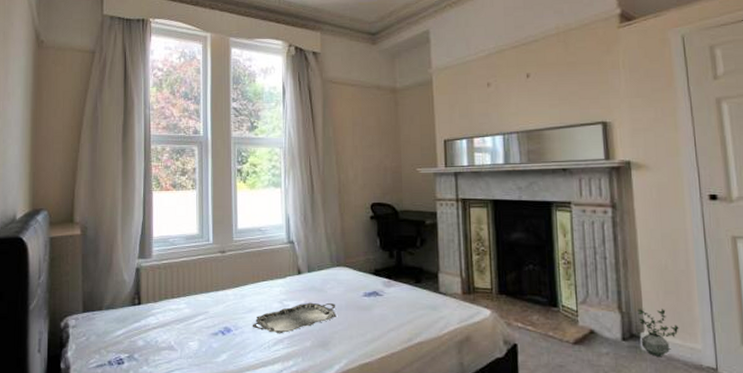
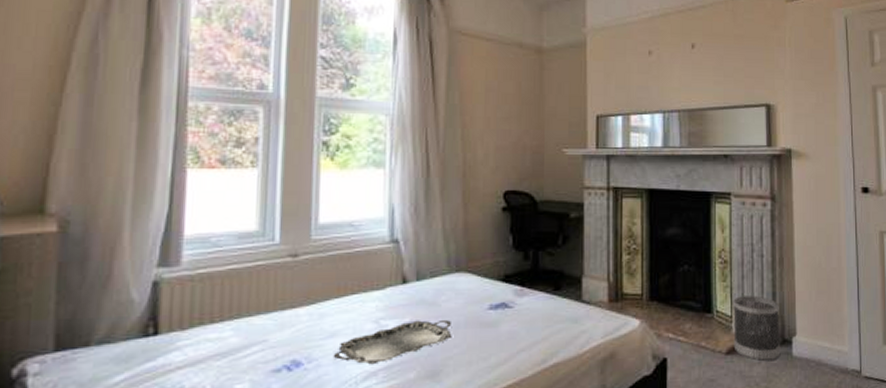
wastebasket: none [578,293,629,353] -> present [733,295,781,362]
potted plant: present [637,308,679,358] -> none [791,310,829,363]

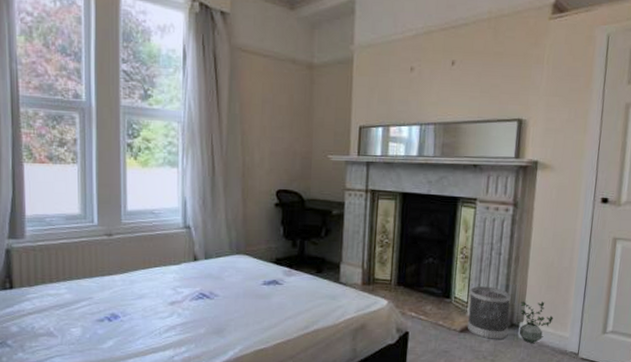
serving tray: present [333,320,452,365] -> none [142,290,233,321]
potted plant: none [791,310,829,363] -> present [519,300,554,344]

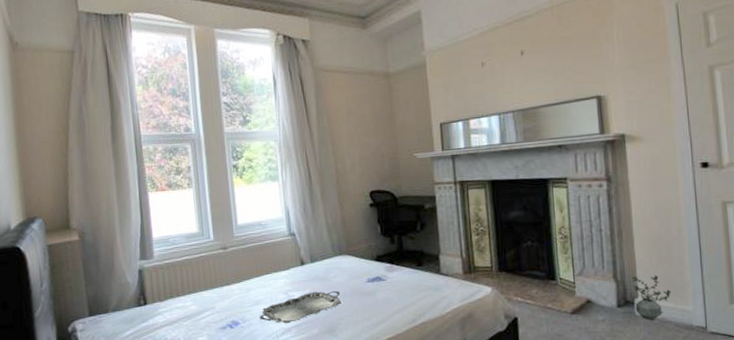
serving tray: none [142,290,233,321] -> present [259,291,342,324]
wastebasket: present [467,286,511,340] -> none [575,264,624,320]

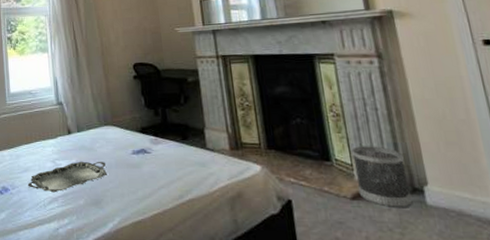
wastebasket: none [575,264,624,320] -> present [351,146,413,209]
potted plant: present [632,275,671,321] -> none [417,160,467,213]

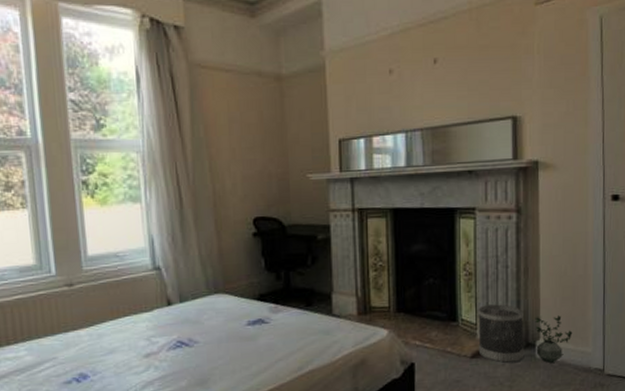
serving tray: present [27,161,107,193] -> none [113,336,216,376]
potted plant: none [417,160,467,213] -> present [535,315,573,364]

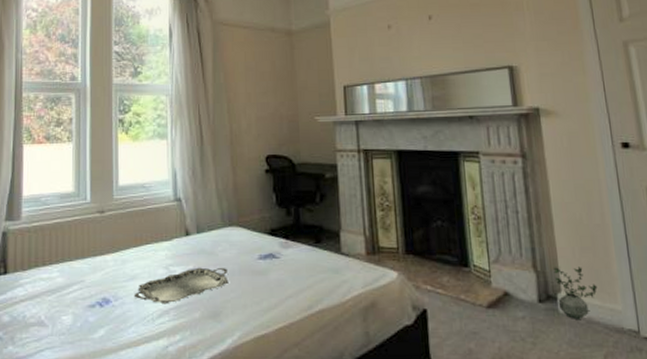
serving tray: none [113,336,216,376] -> present [134,267,229,305]
wastebasket: present [478,304,525,364] -> none [490,251,546,317]

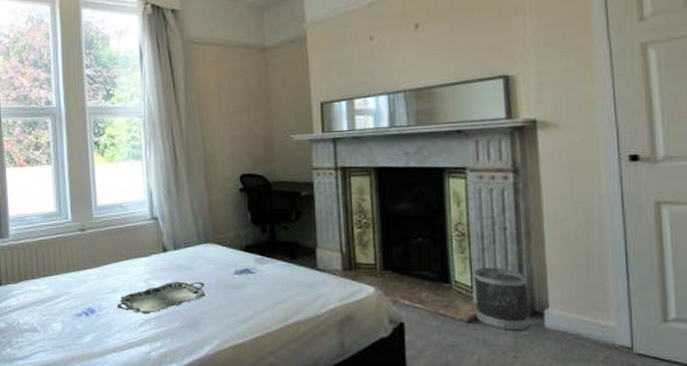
wastebasket: none [490,251,546,317] -> present [473,267,531,332]
potted plant: present [553,266,598,321] -> none [541,282,589,336]

